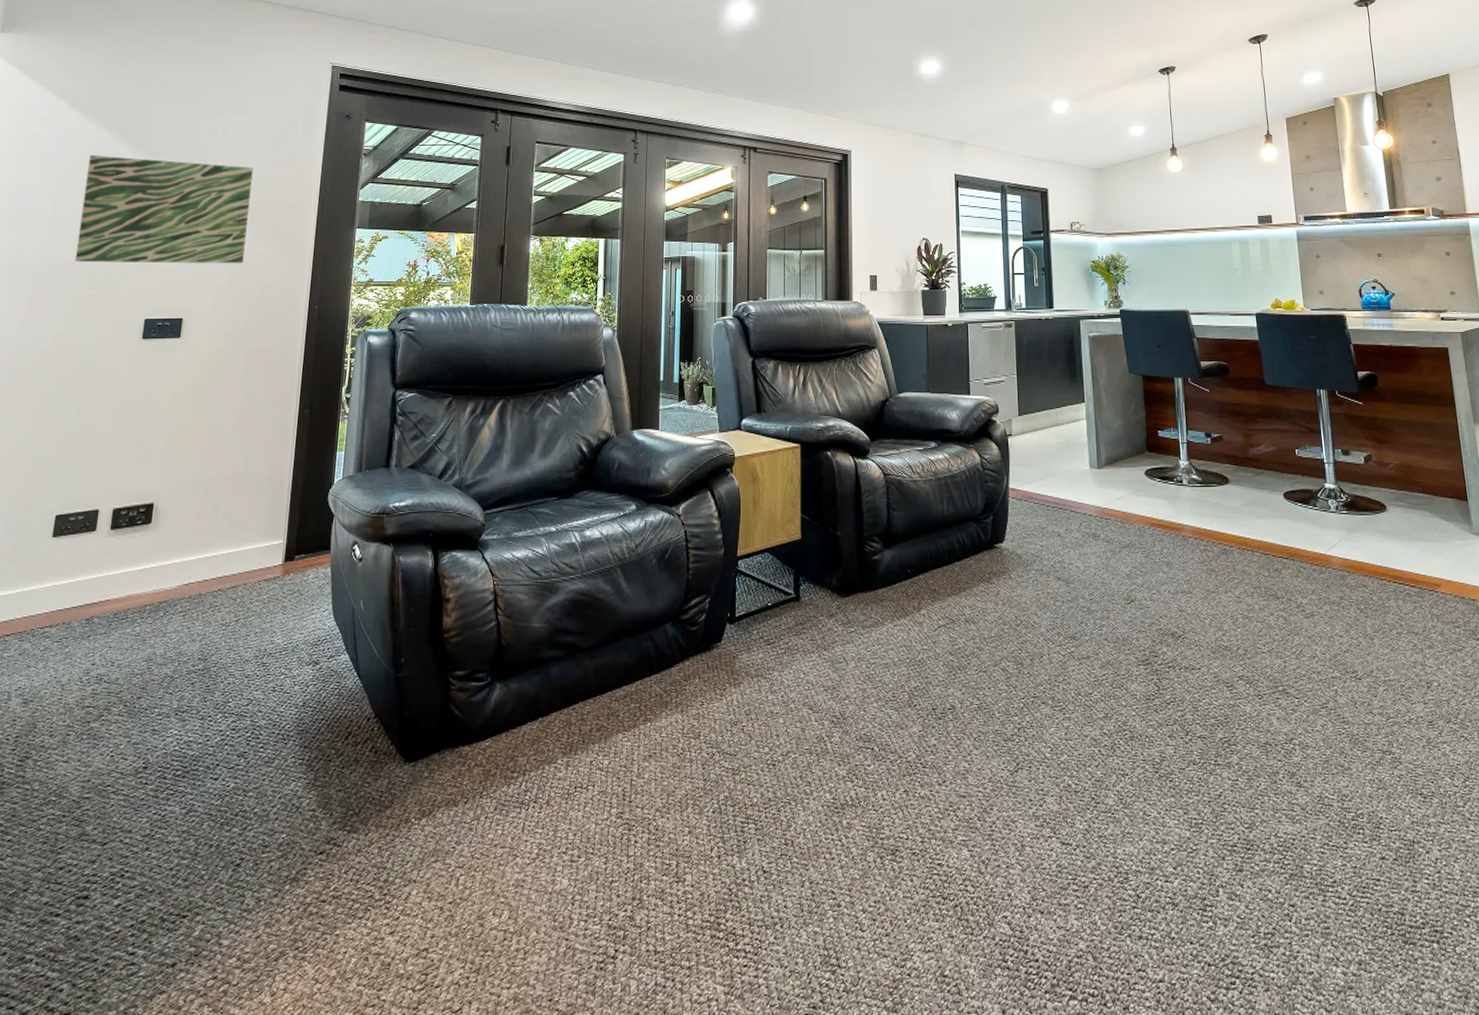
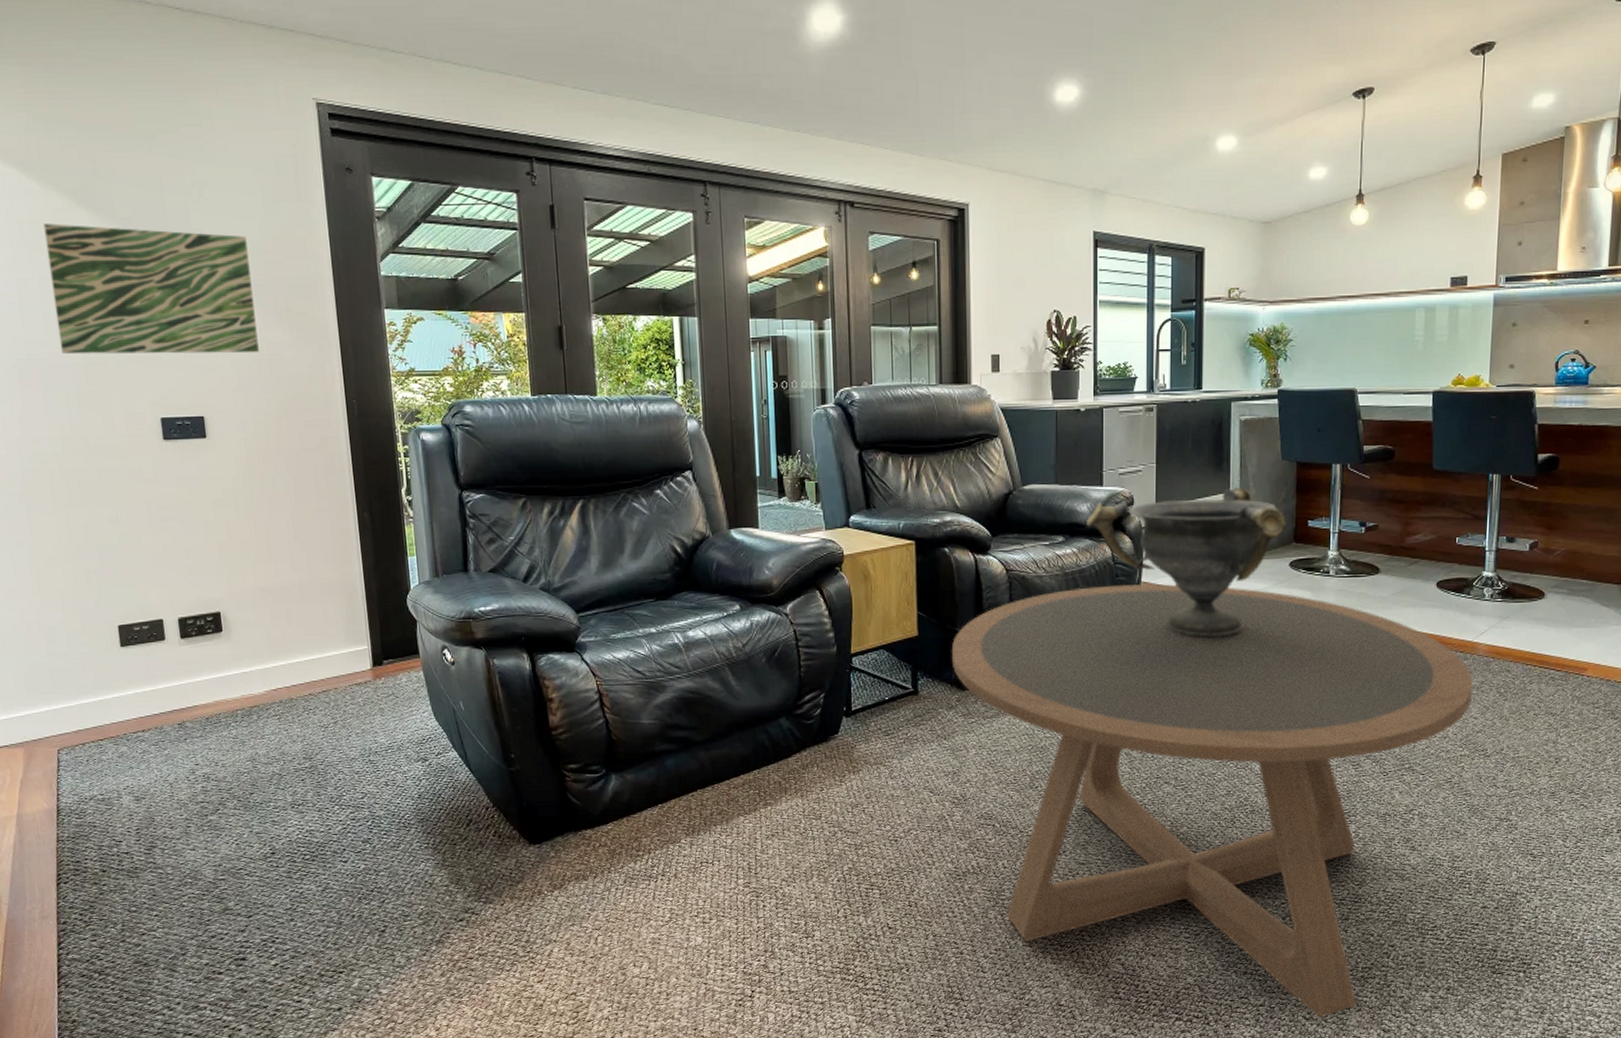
coffee table: none [832,489,1334,1000] -> present [951,583,1473,1018]
decorative bowl: none [957,398,1138,545] -> present [1087,487,1286,637]

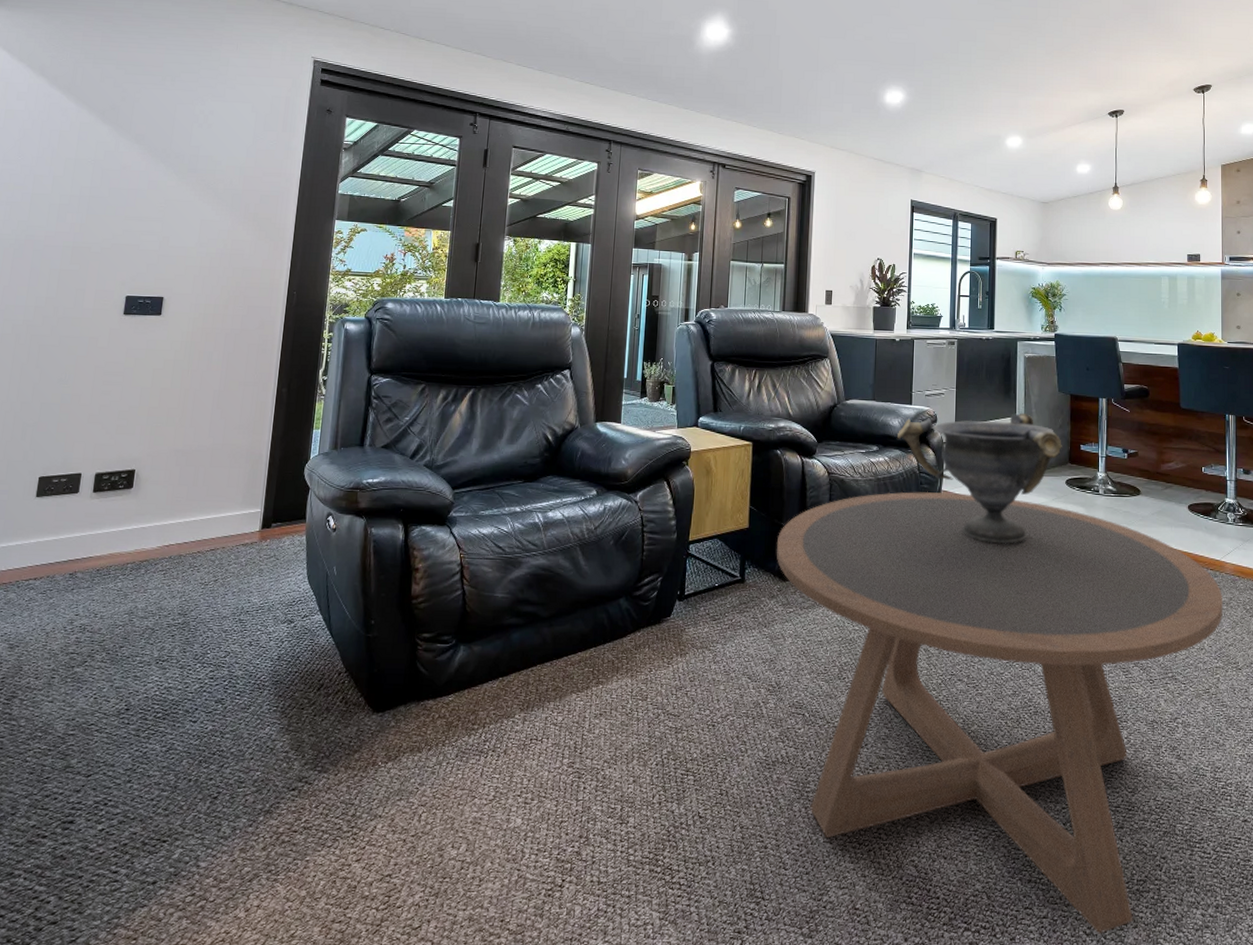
wall art: present [43,223,259,355] -> none [55,134,234,248]

